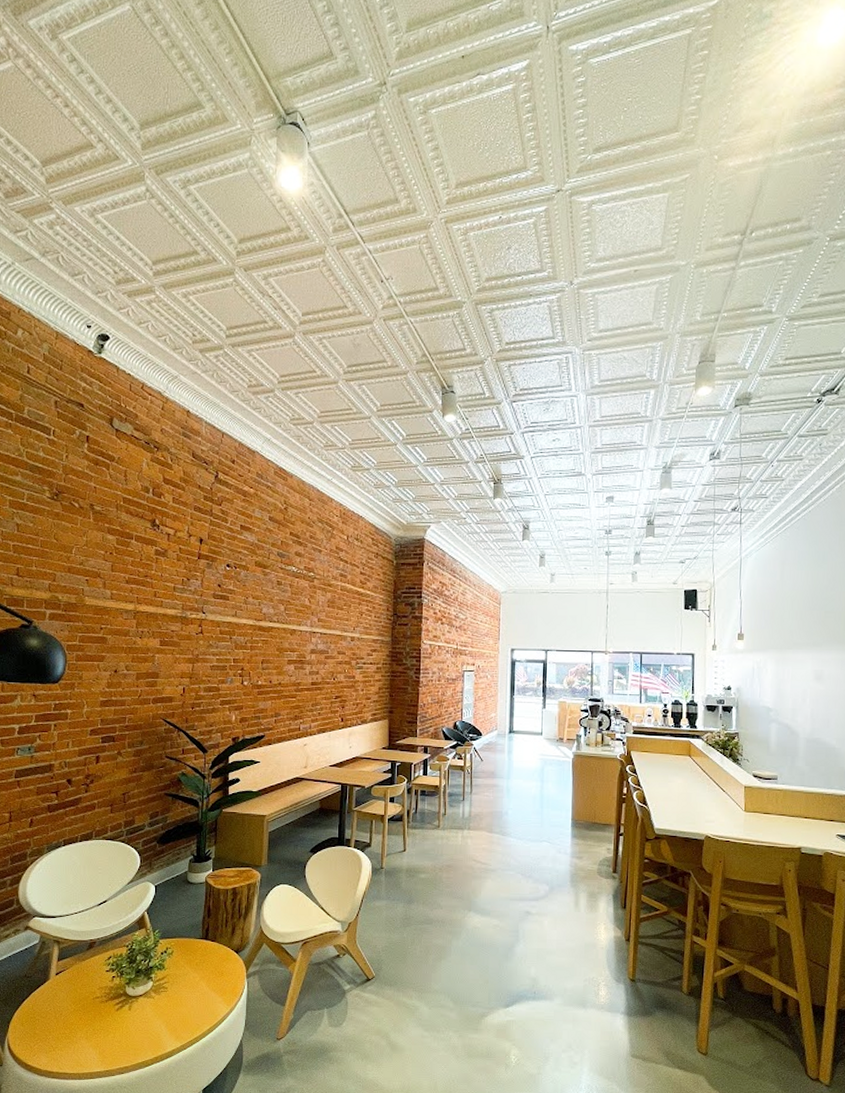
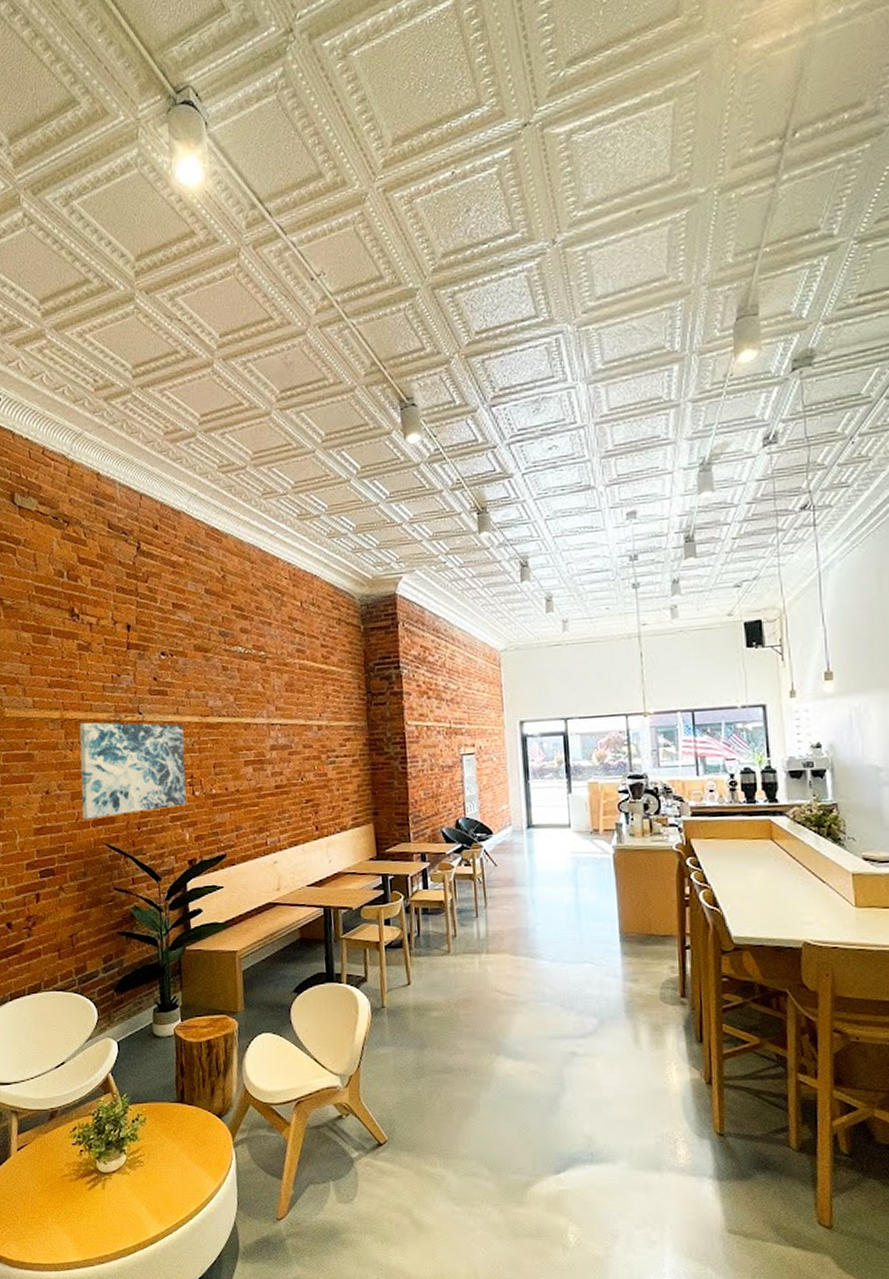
wall art: none [144,615,239,697] -> present [79,722,187,820]

